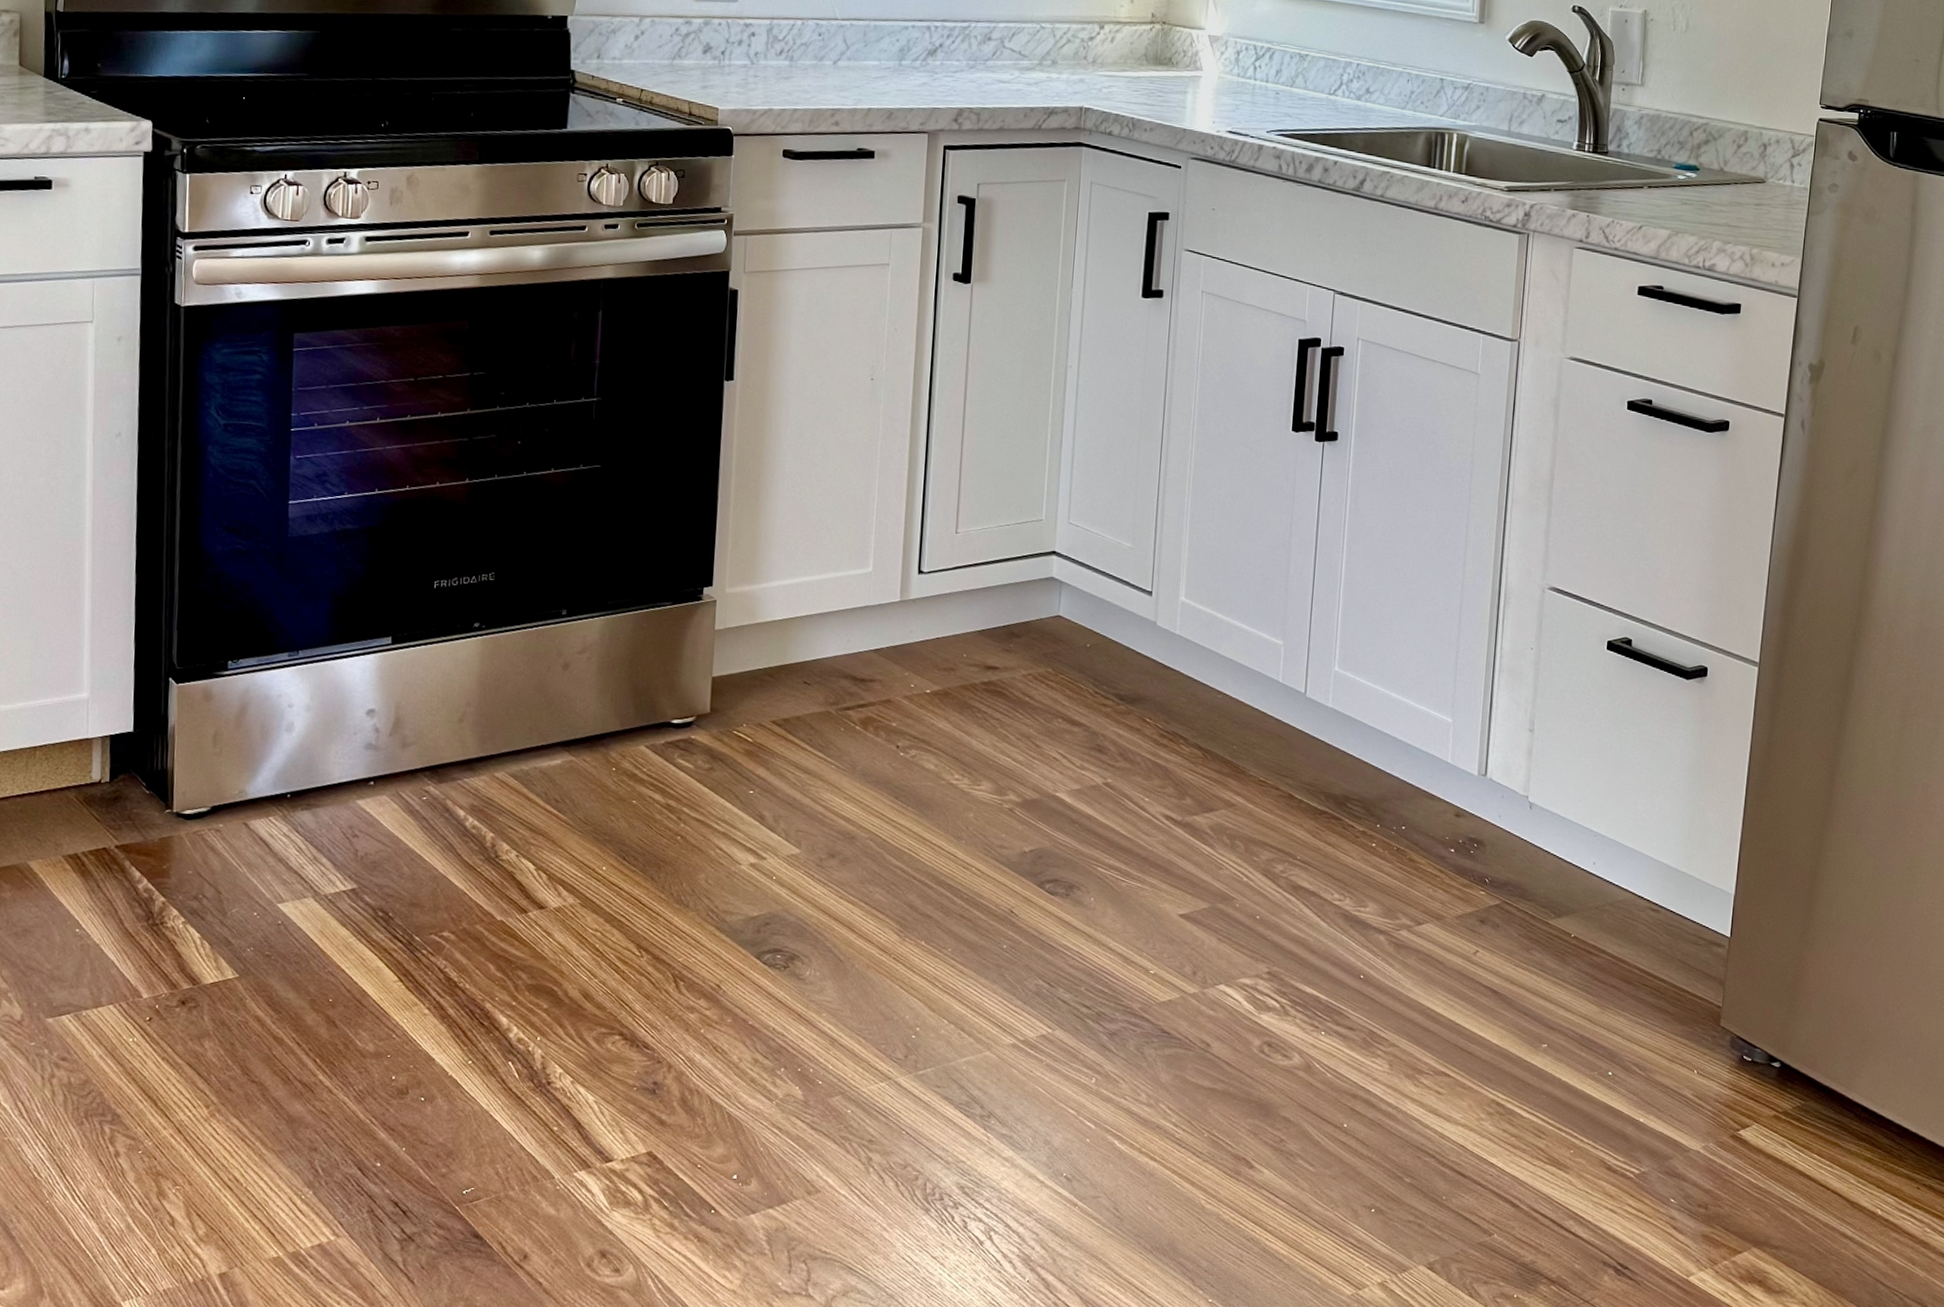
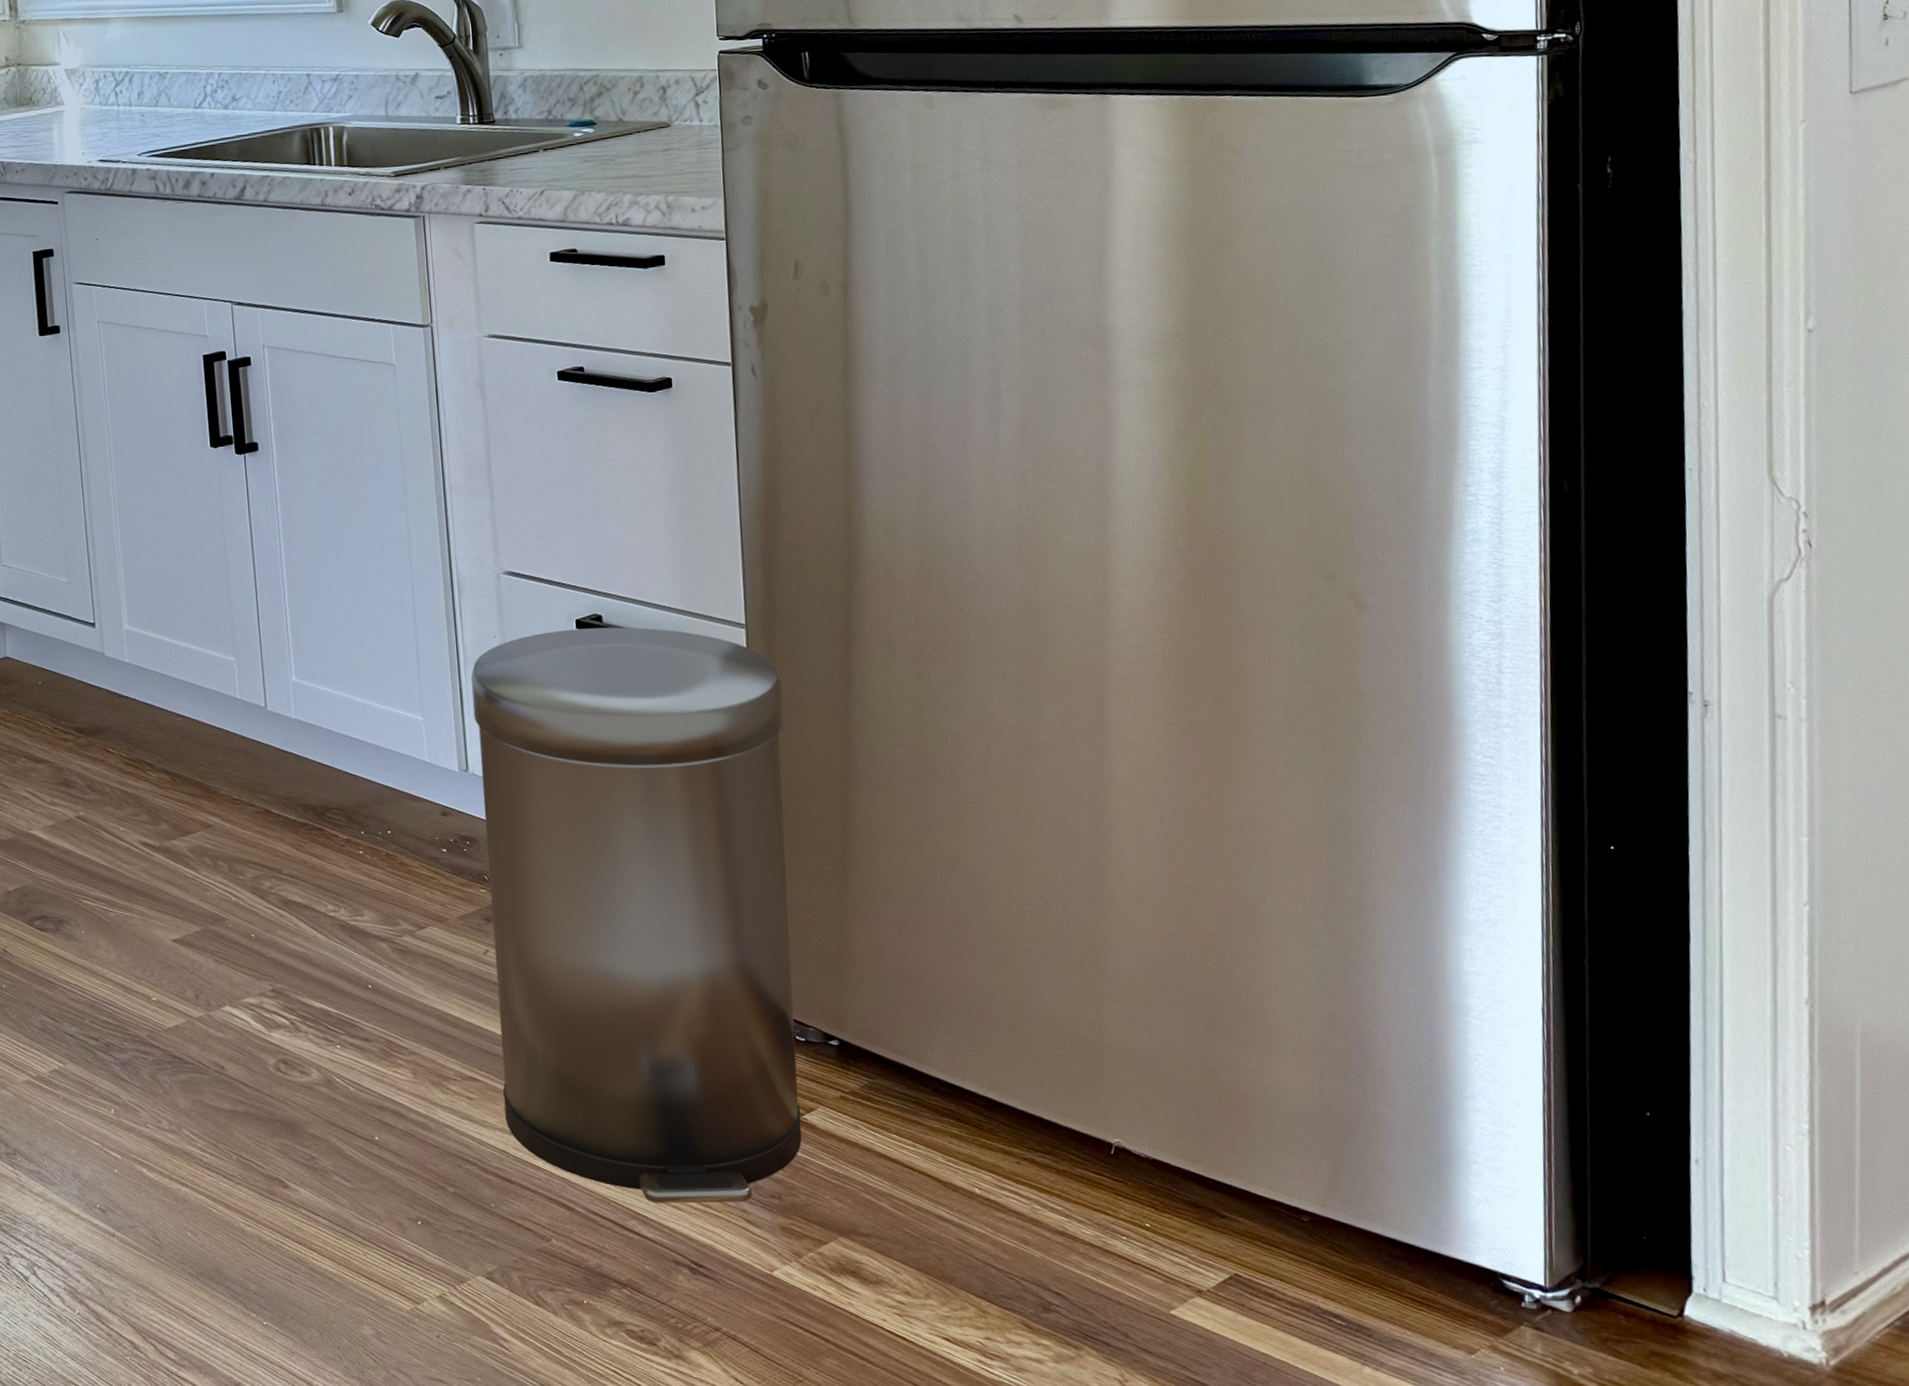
pedal bin: none [1469,649,1782,1209] -> present [470,627,802,1203]

